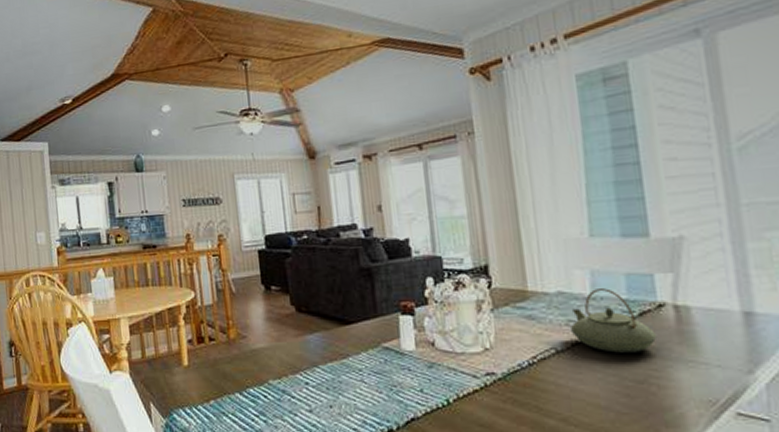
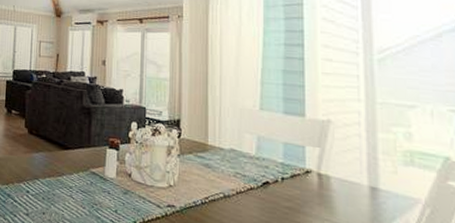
teapot: present [569,288,658,353] -> none [236,151,303,206]

